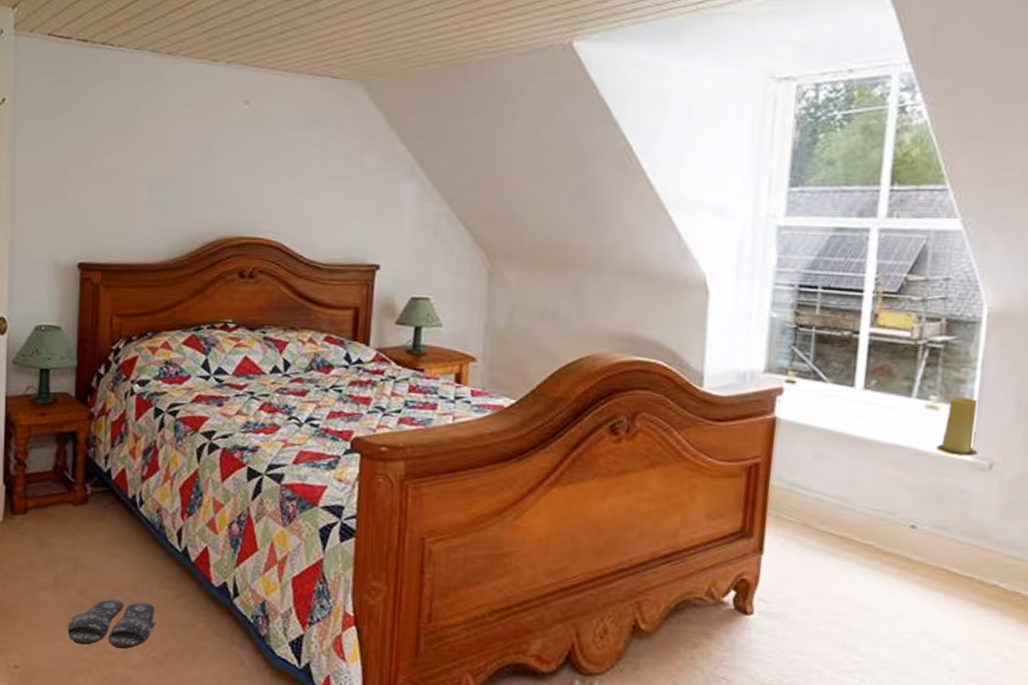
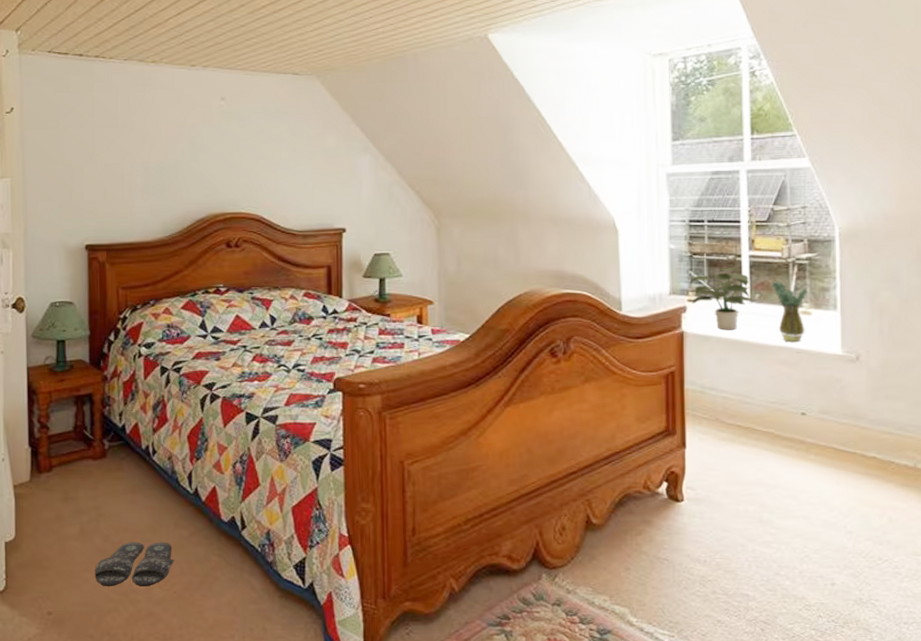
potted plant: none [790,345,874,421] -> present [690,266,758,331]
vase: none [892,363,938,441] -> present [771,279,807,342]
candle: present [936,396,980,457] -> none [813,302,846,352]

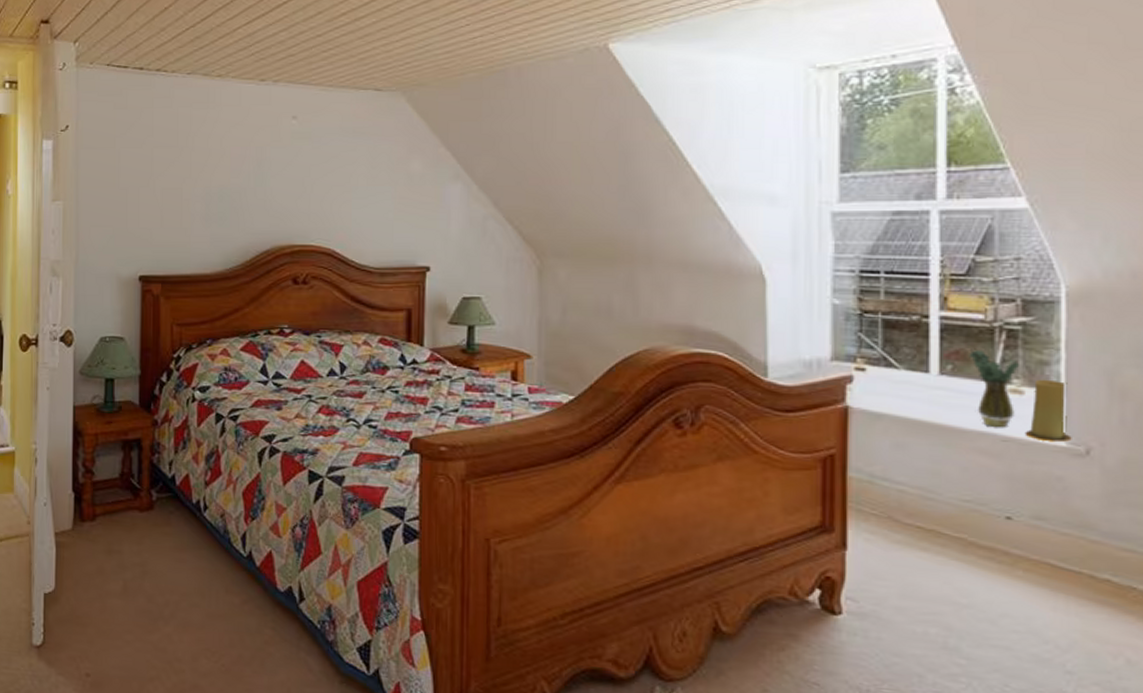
slippers: present [94,541,174,586] -> none [137,605,224,656]
potted plant: present [690,266,758,331] -> none [859,329,950,408]
candle: none [813,302,846,352] -> present [1025,379,1072,443]

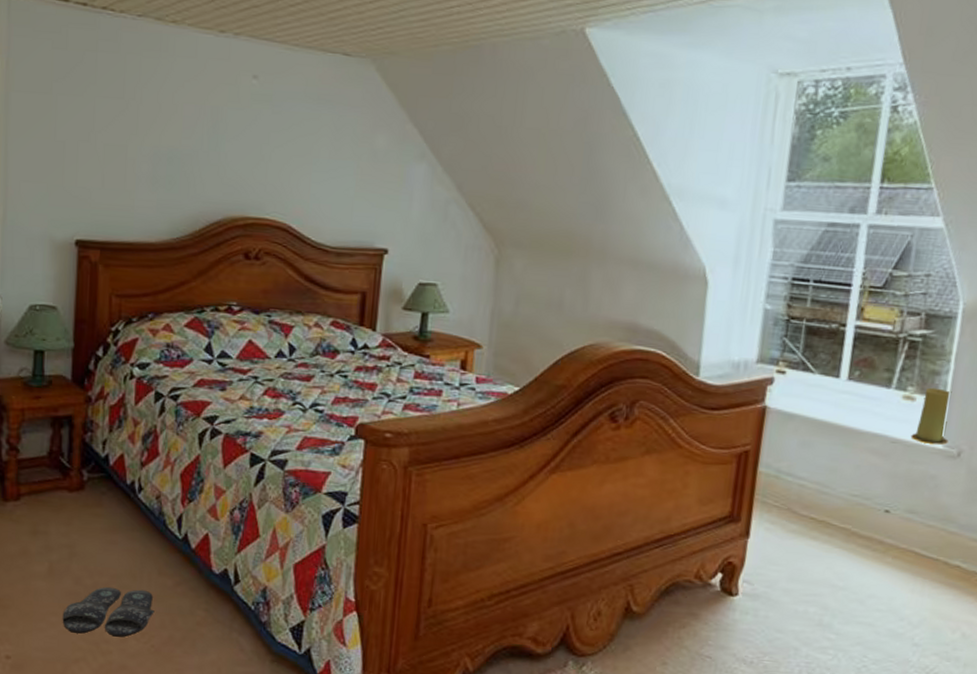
slippers: none [137,605,224,656] -> present [62,586,155,637]
vase: present [969,347,1019,427] -> none [874,356,915,430]

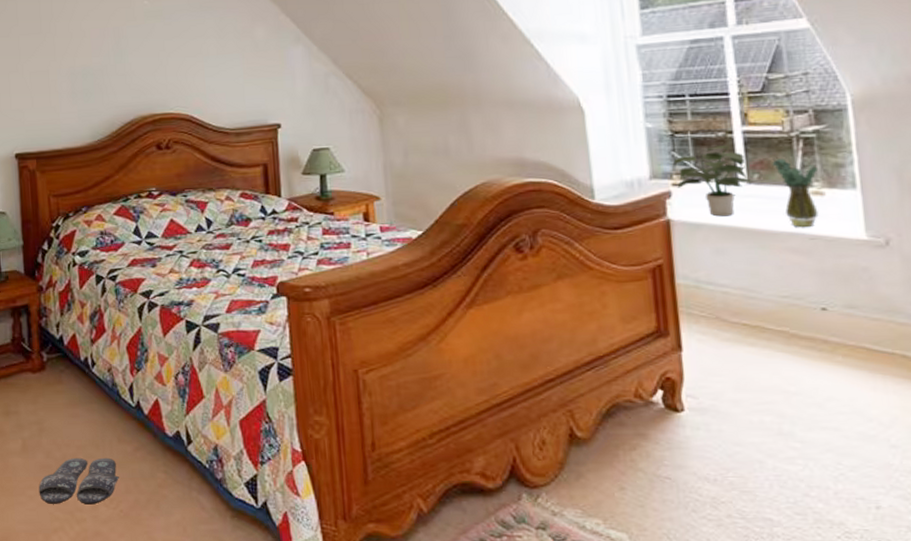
potted plant: none [781,337,857,410] -> present [673,144,757,217]
vase: none [874,356,915,430] -> present [771,156,819,227]
candle: present [911,387,952,446] -> none [829,179,872,237]

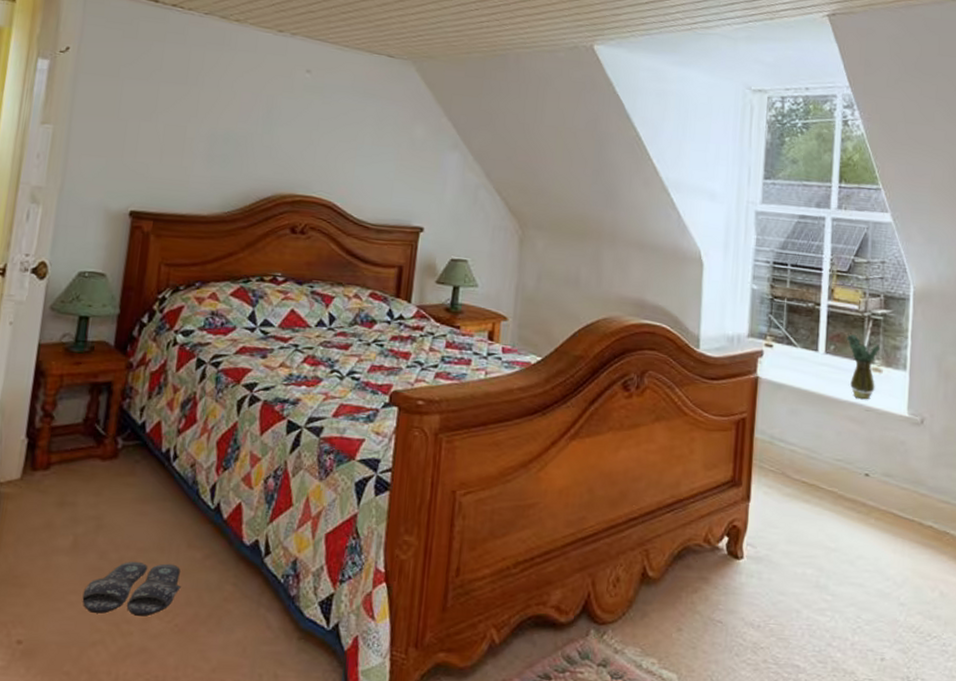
potted plant: present [673,144,757,217] -> none [769,314,833,381]

